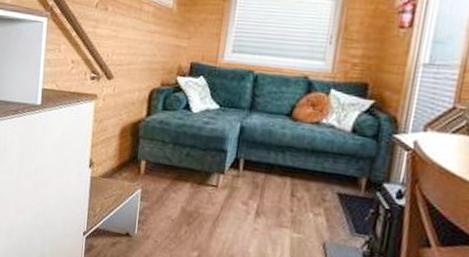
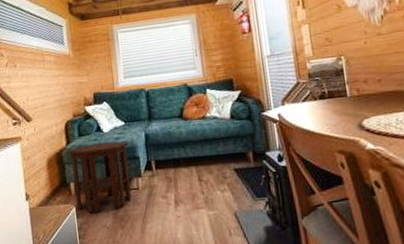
side table: none [143,121,218,202] -> present [67,141,132,213]

